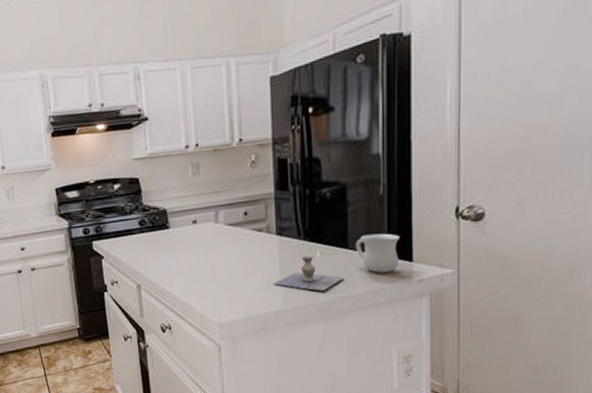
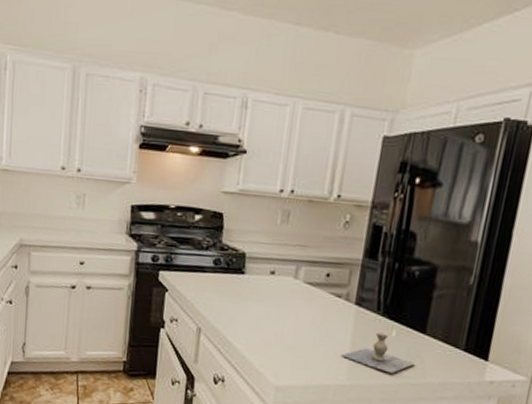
mug: present [355,233,400,273] -> none [433,323,480,368]

